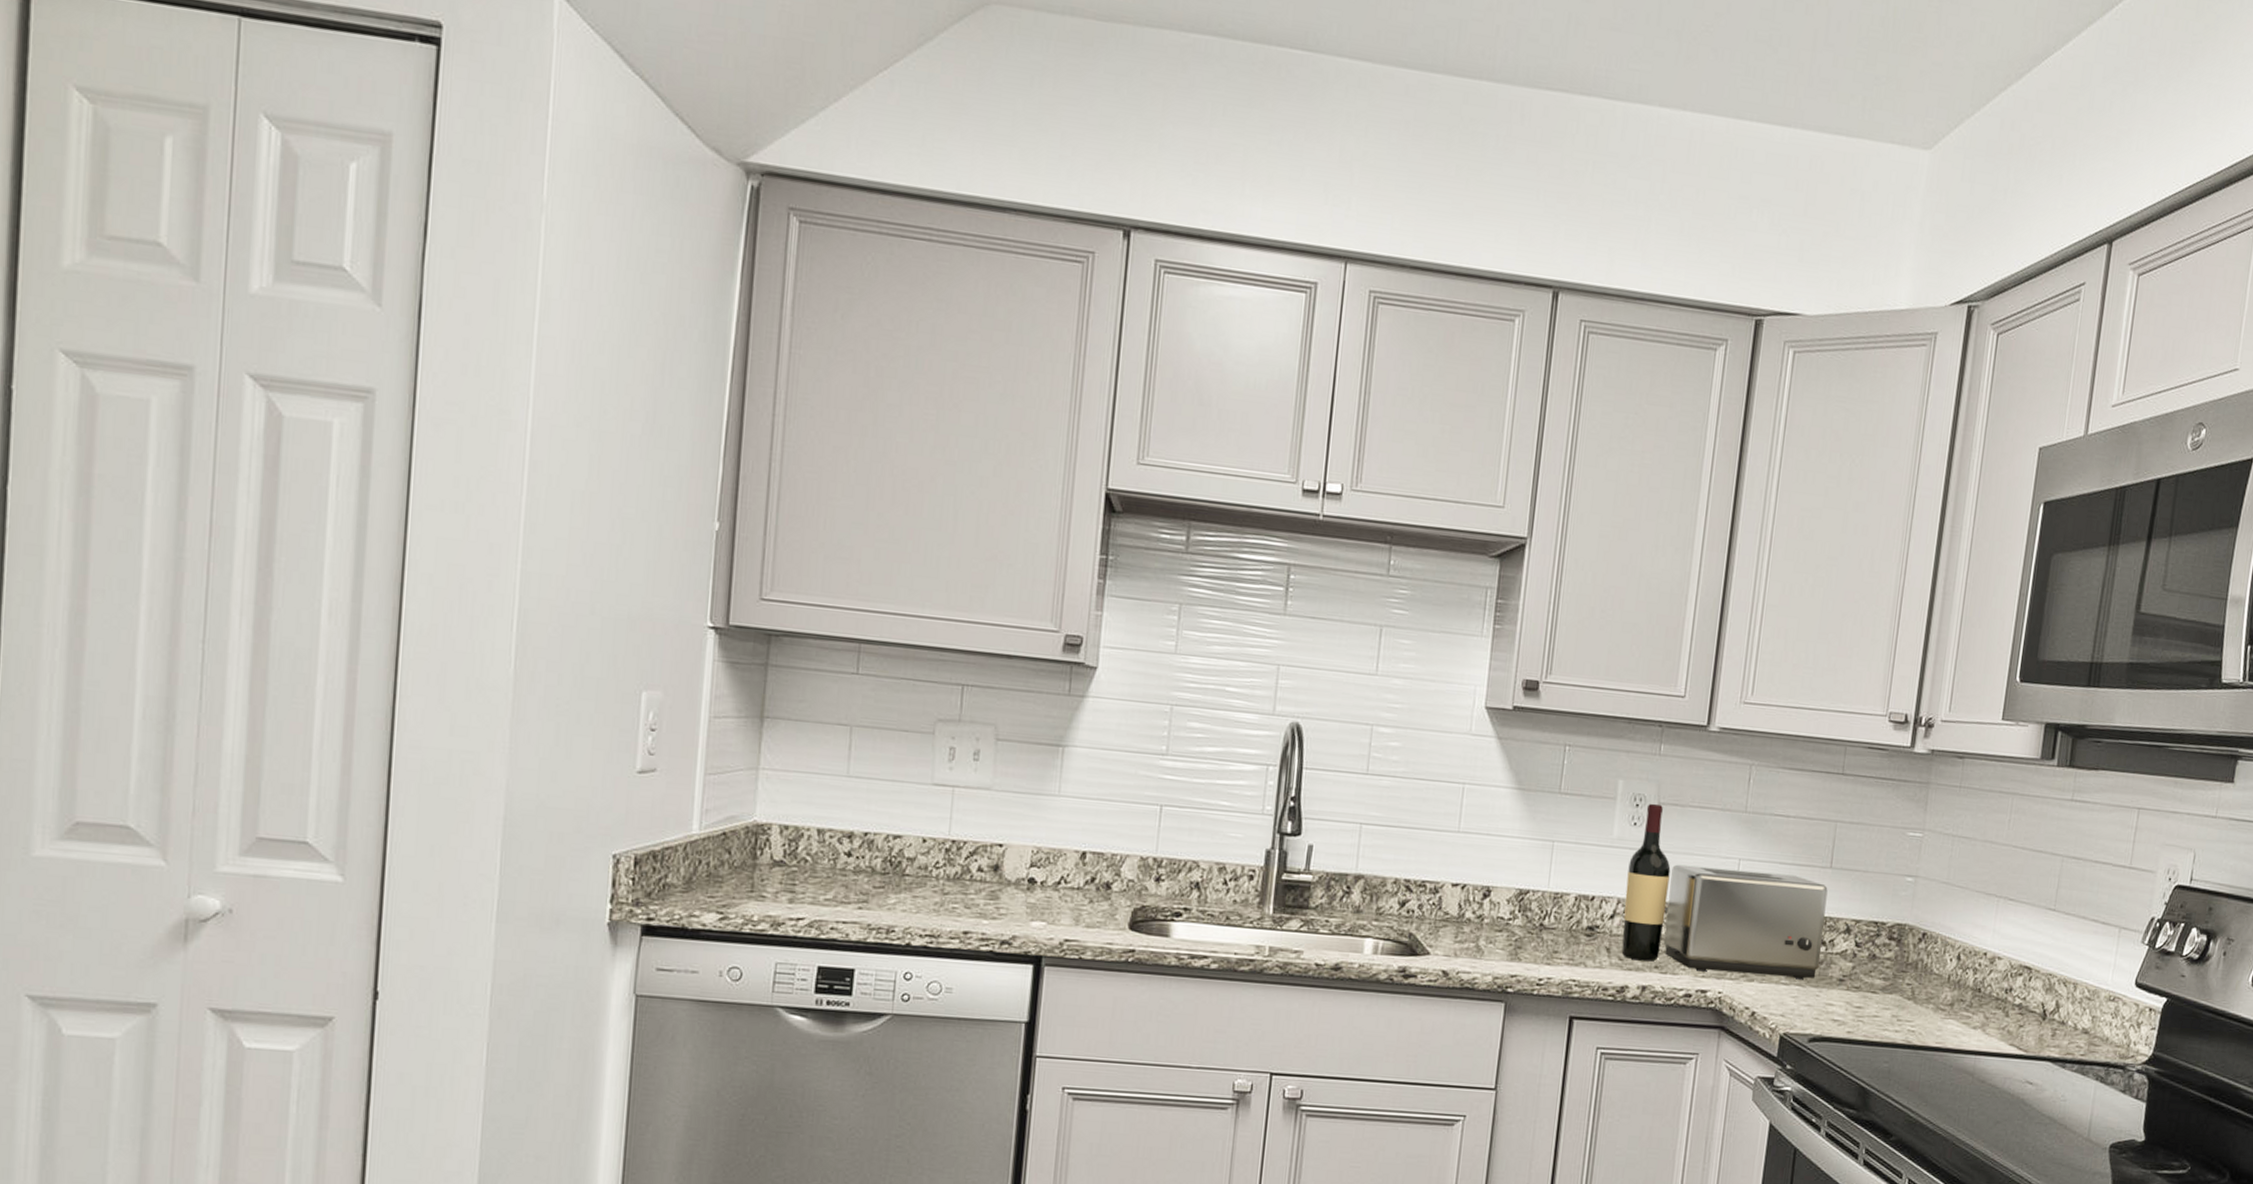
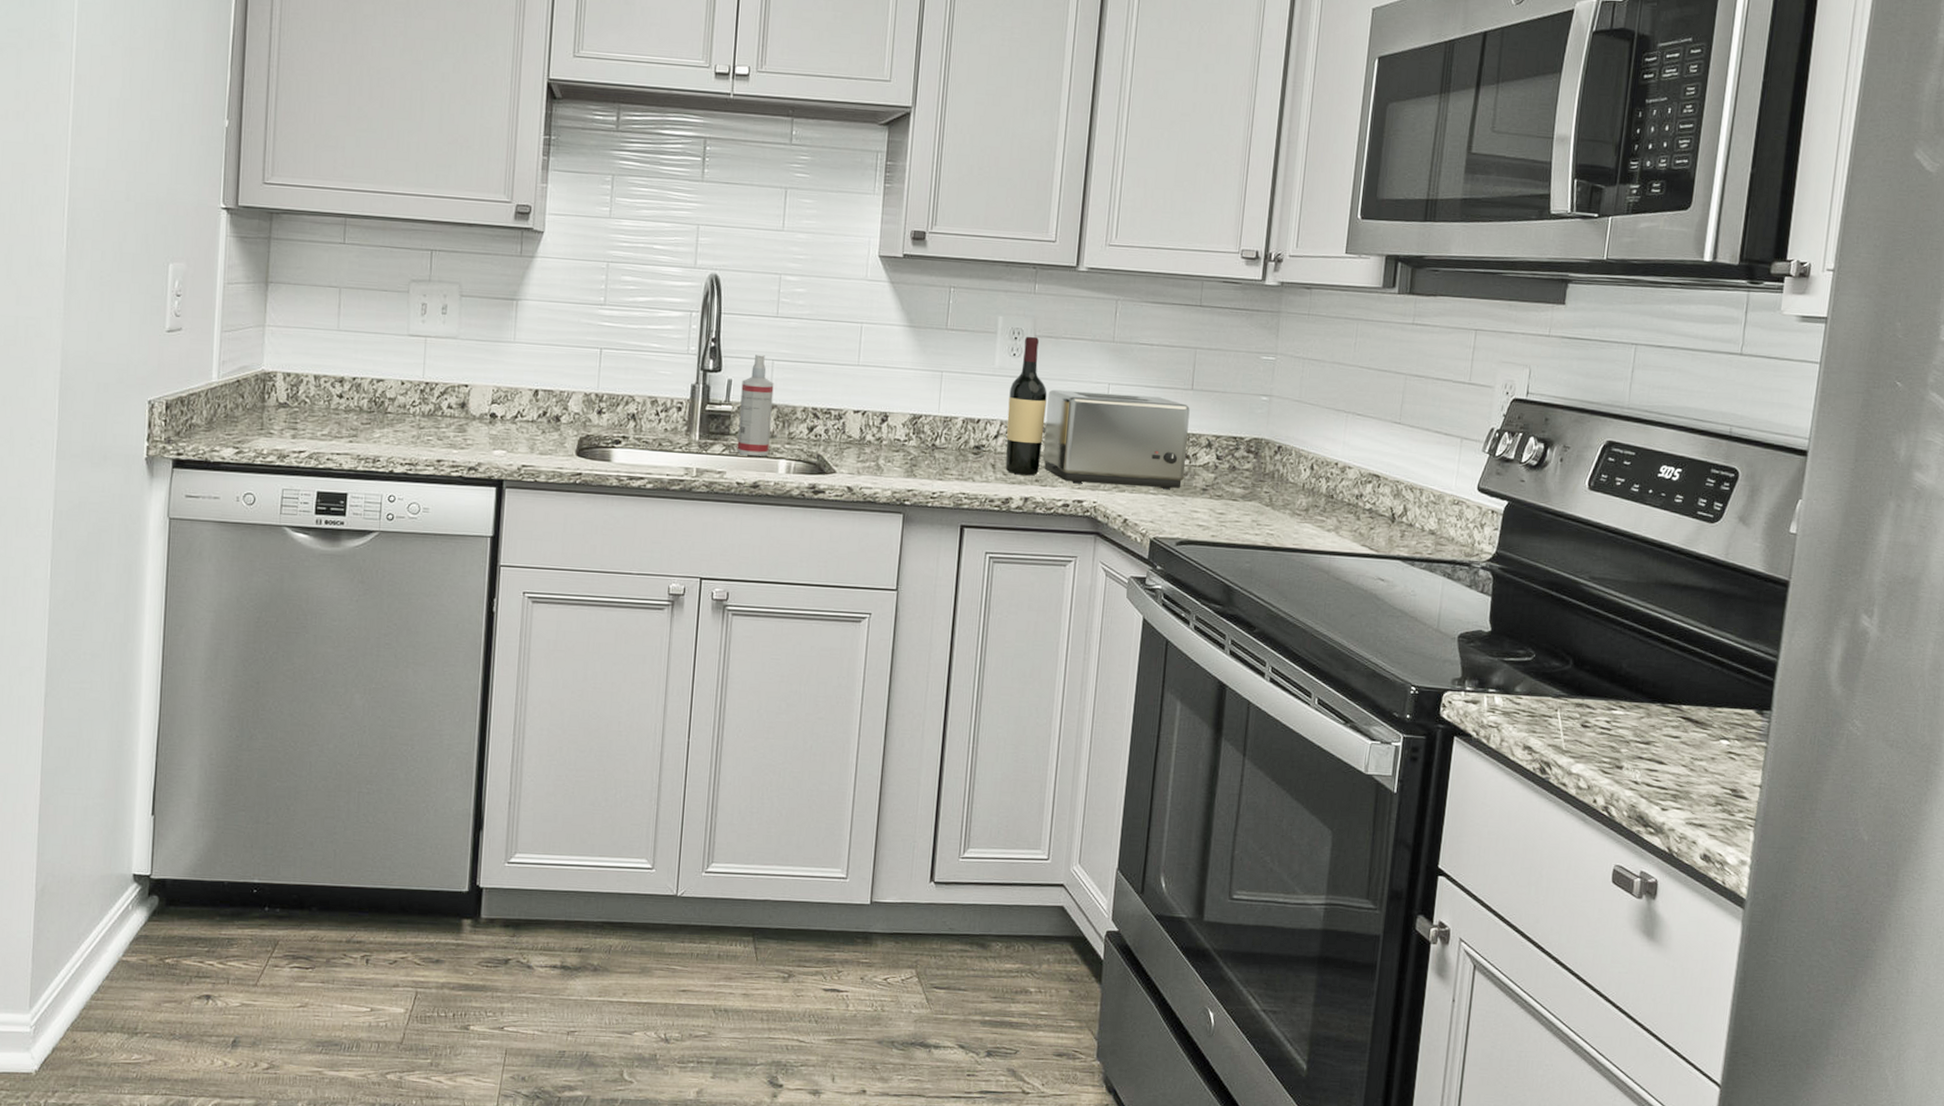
spray bottle: none [1316,817,1362,934] -> present [737,354,774,456]

